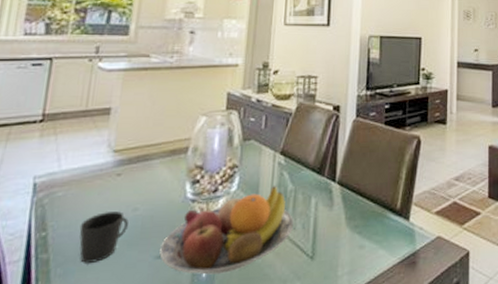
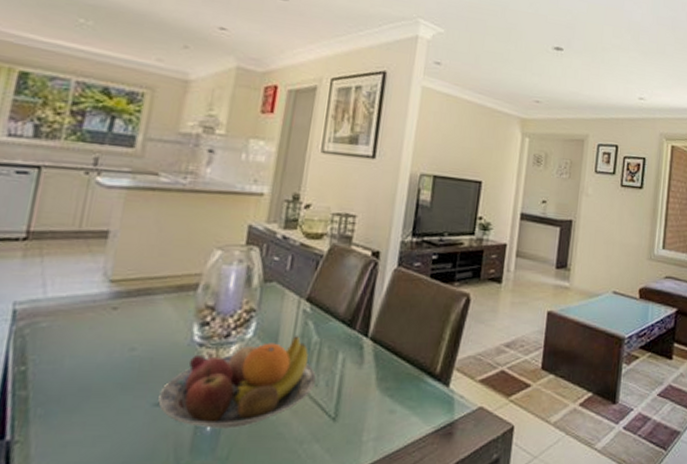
cup: present [79,211,129,263] -> none [64,349,124,405]

